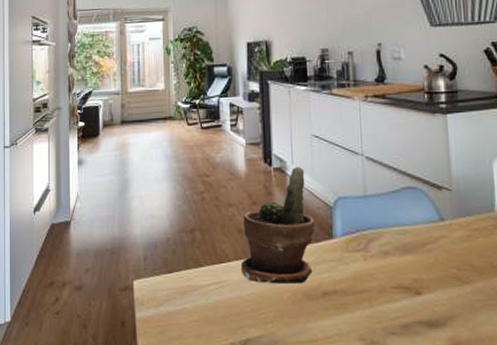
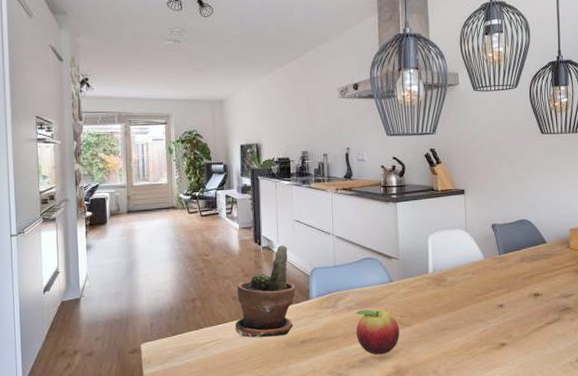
fruit: none [394,257,457,321] -> present [356,309,400,355]

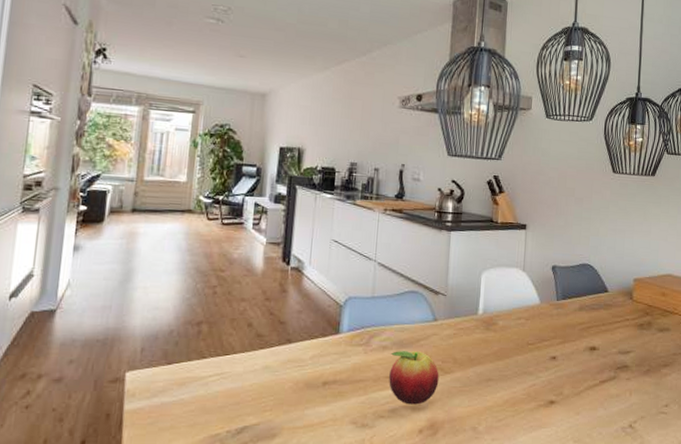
potted plant: present [234,245,296,338] -> none [245,267,325,375]

